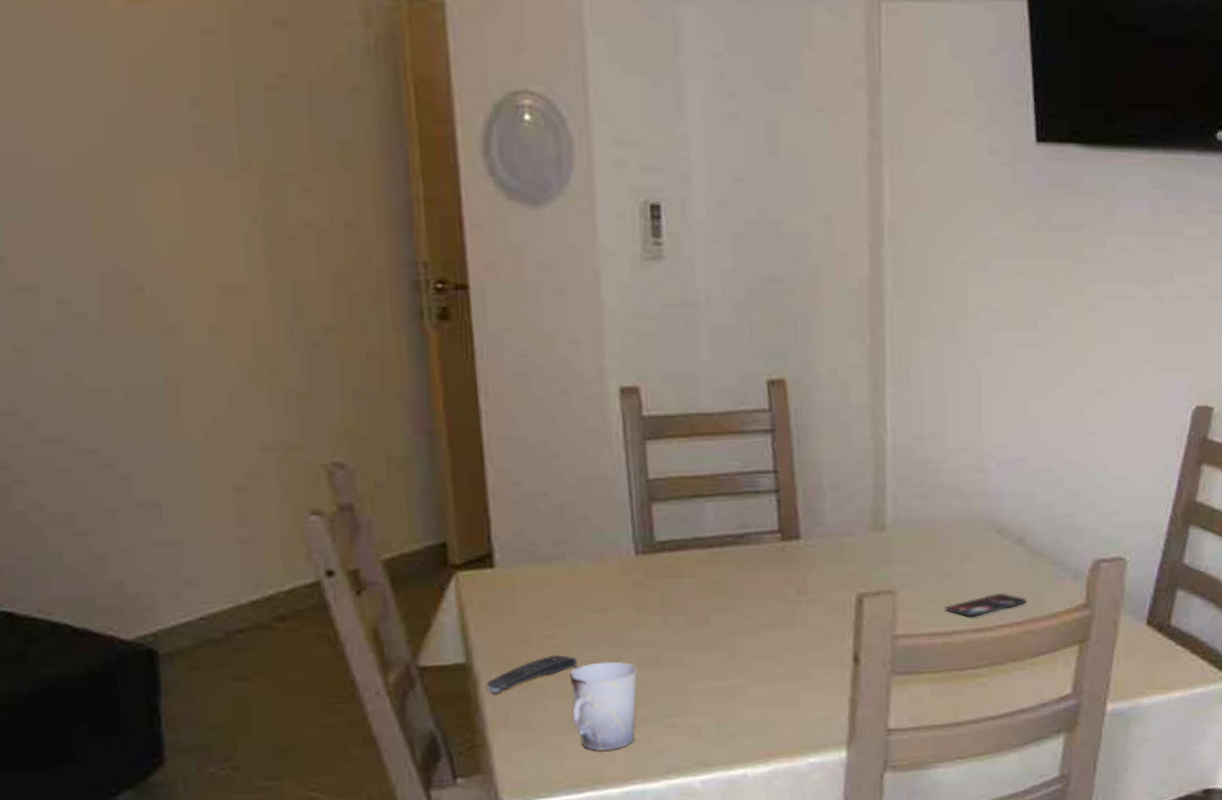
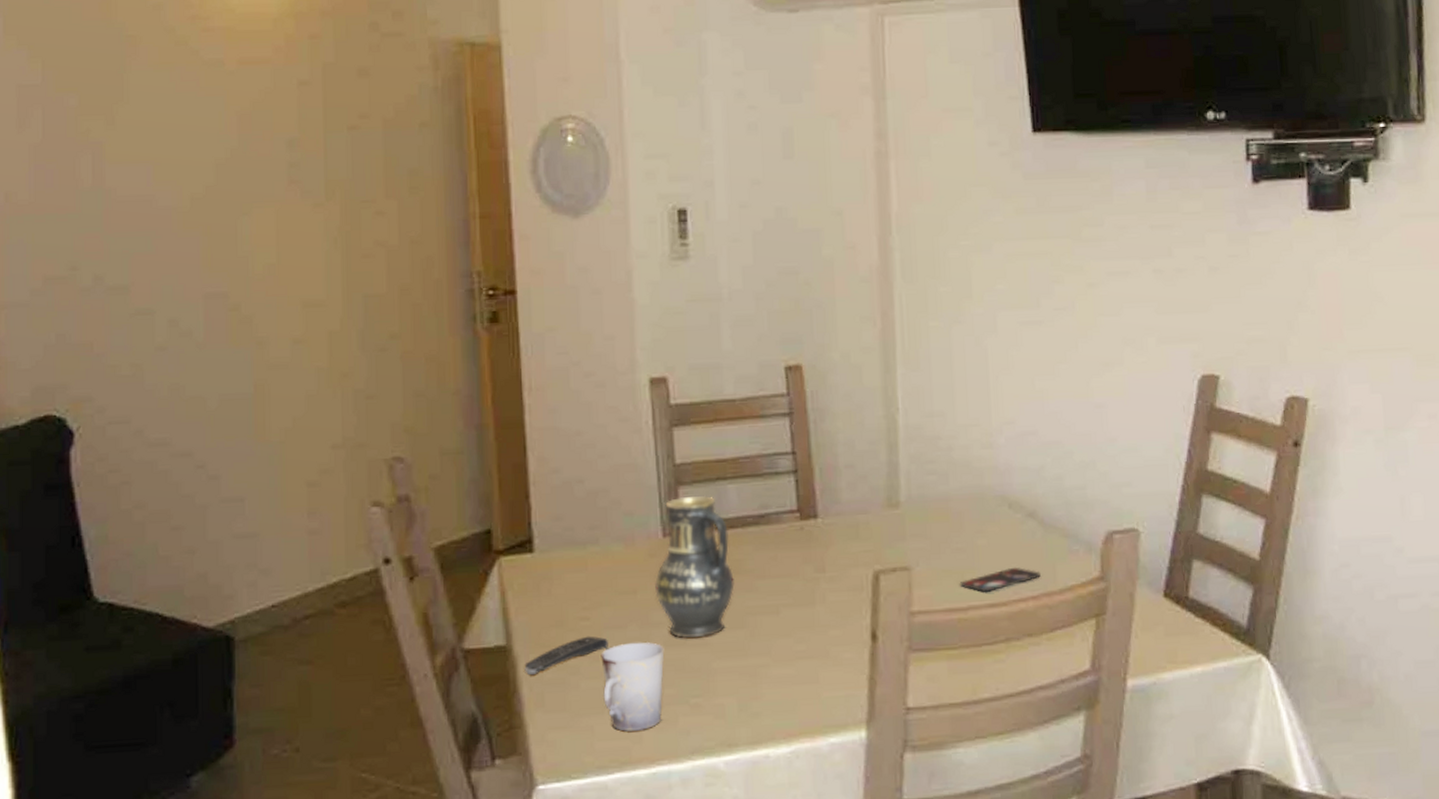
vase: none [627,512,712,658] -> present [655,495,734,638]

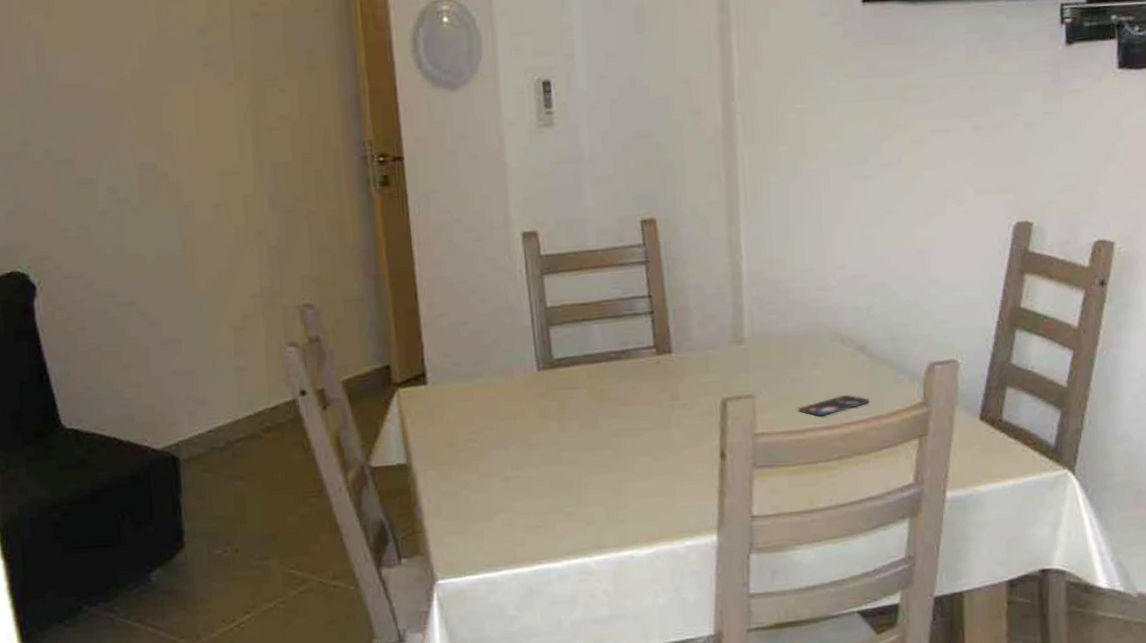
remote control: present [524,636,608,676] -> none [423,455,493,489]
cup: present [600,641,665,732] -> none [487,460,542,536]
vase: present [655,495,734,638] -> none [532,334,601,457]

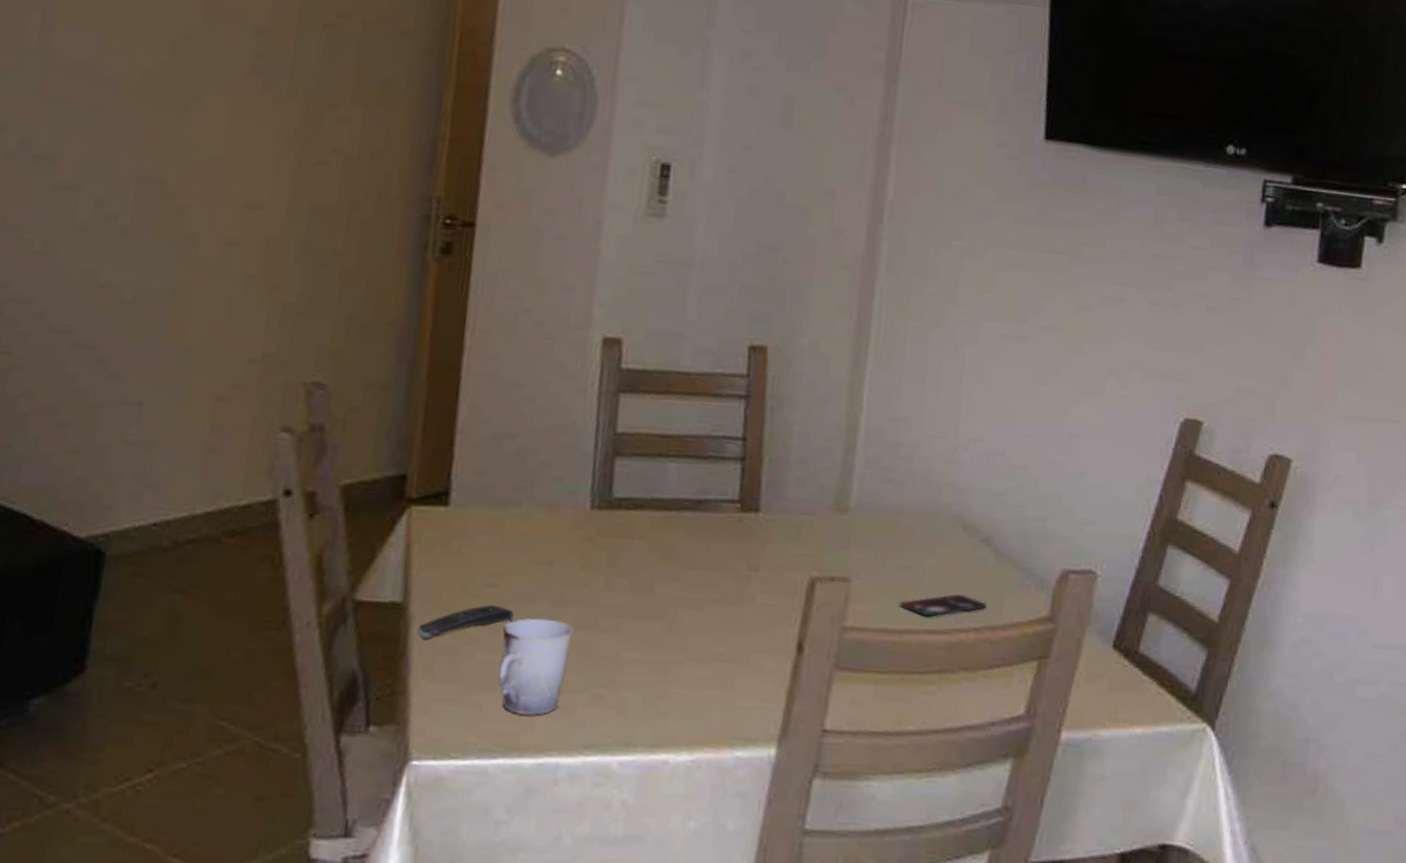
remote control: none [423,455,493,489] -> present [417,604,514,640]
cup: none [487,460,542,536] -> present [498,618,573,716]

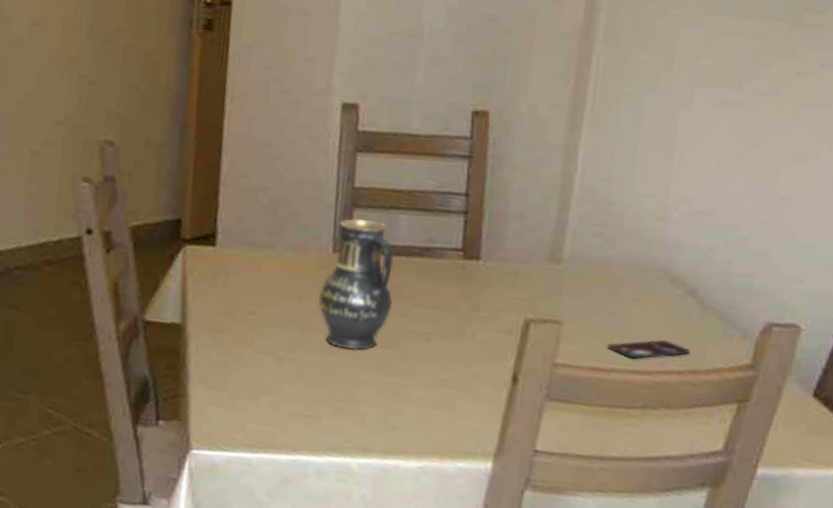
remote control: present [417,604,514,640] -> none [194,329,270,355]
cup: present [498,618,573,716] -> none [259,342,319,421]
vase: none [573,469,662,623] -> present [318,219,394,350]

